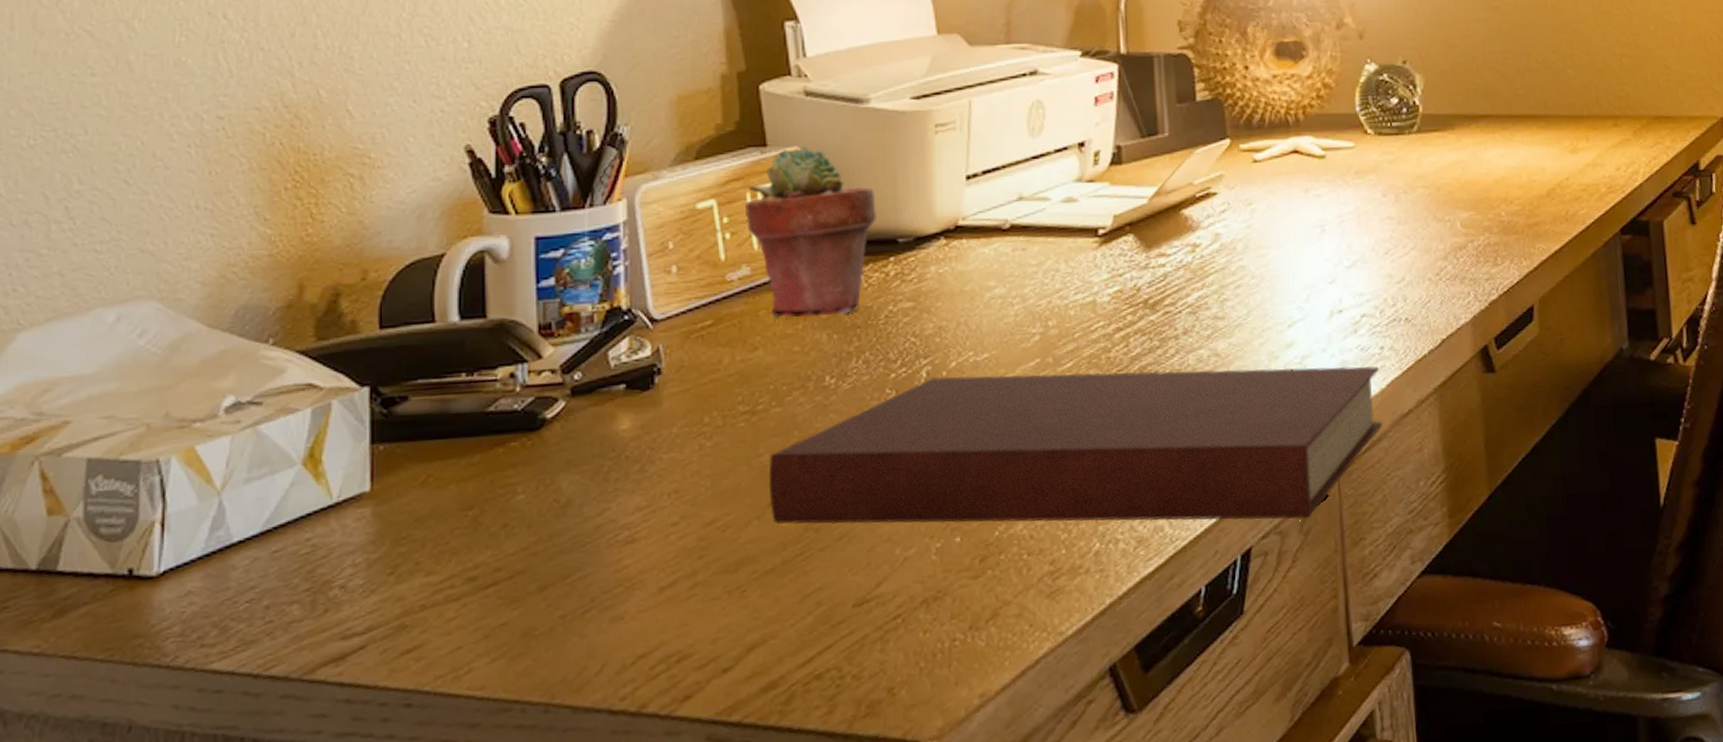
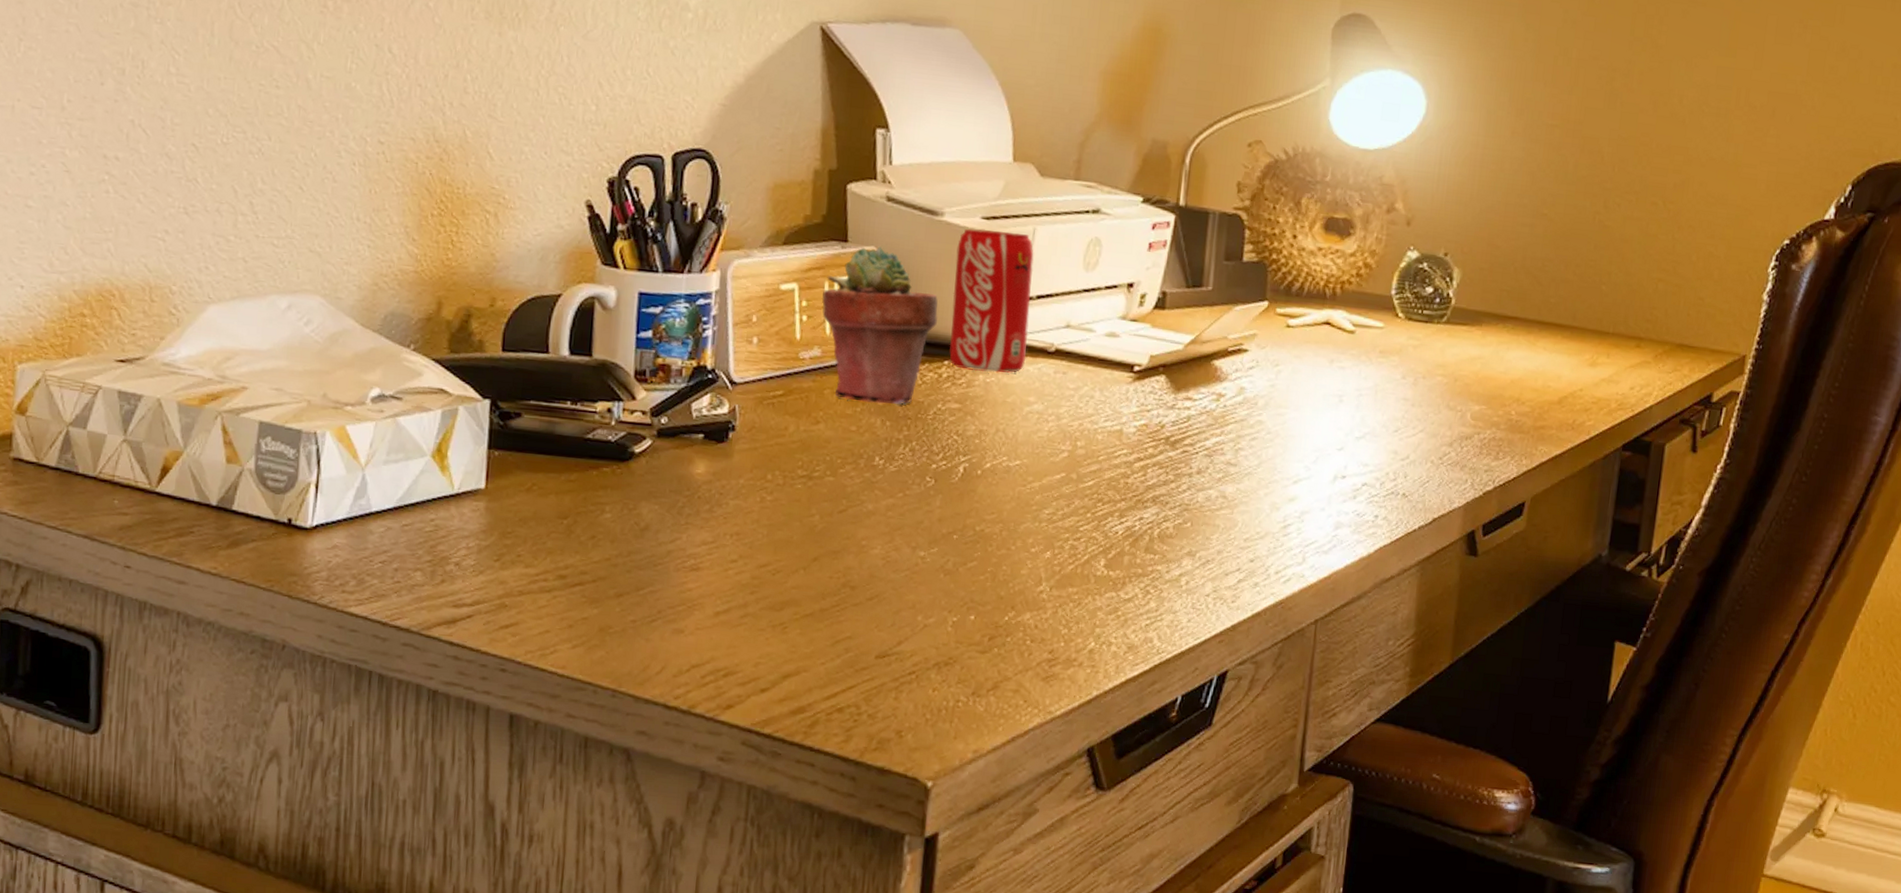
notebook: present [768,366,1383,525] -> none [815,474,1370,655]
beverage can: none [888,108,979,264] -> present [949,229,1034,373]

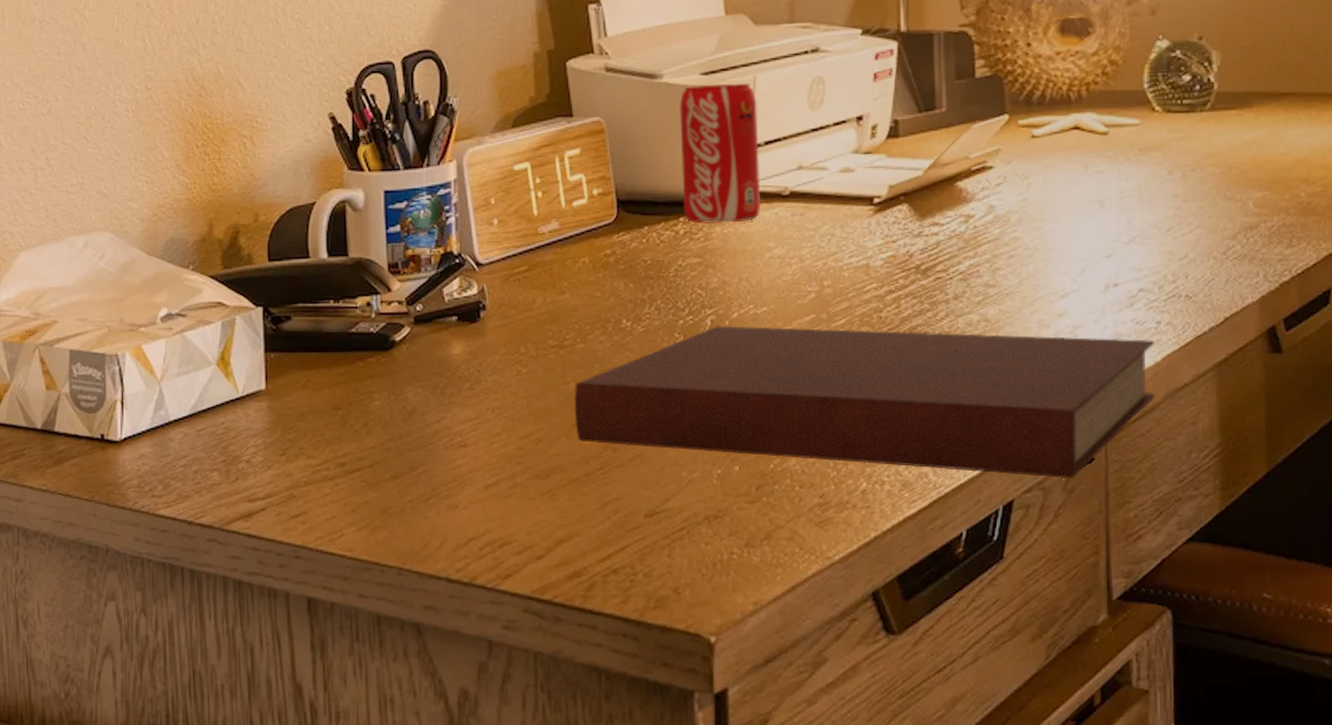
notebook: none [815,474,1370,655] -> present [574,326,1155,479]
potted succulent: present [821,246,938,405] -> none [554,116,668,268]

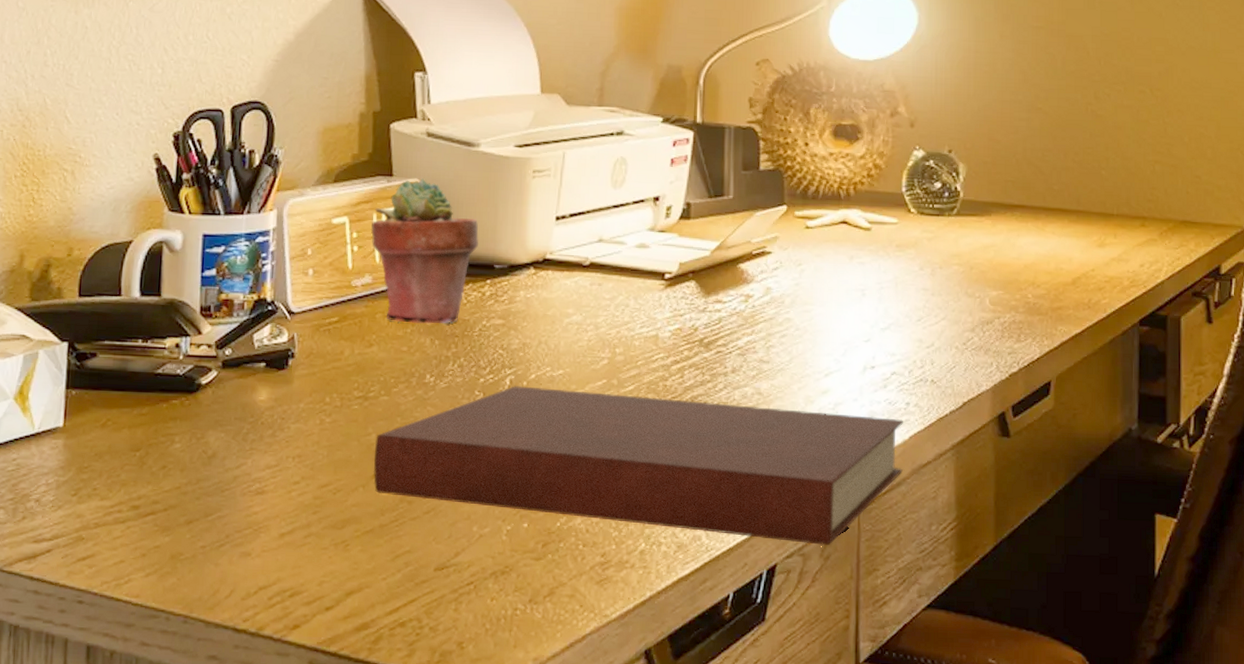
potted succulent: none [554,116,668,268] -> present [370,178,479,324]
beverage can: present [679,83,761,224] -> none [490,156,565,289]

